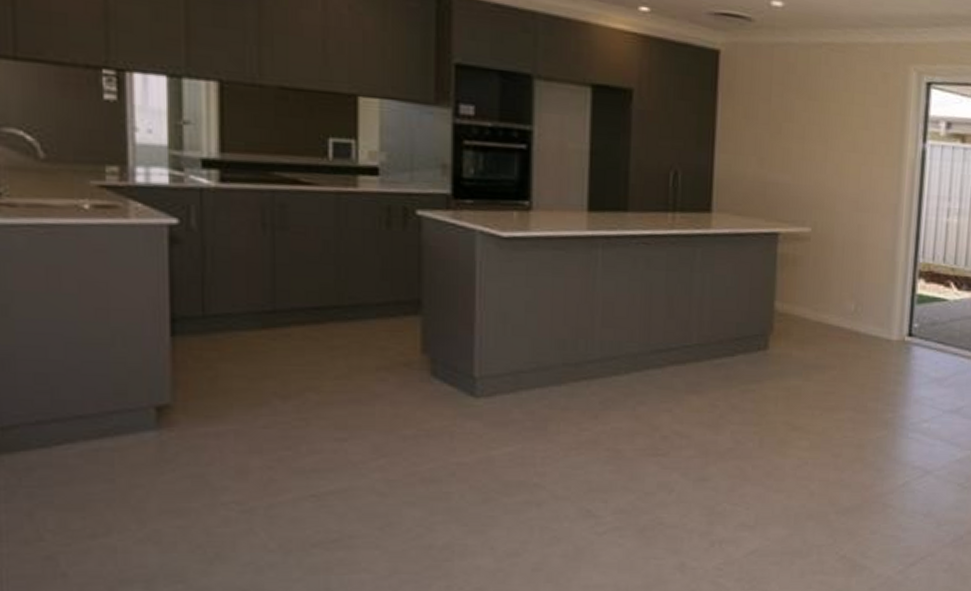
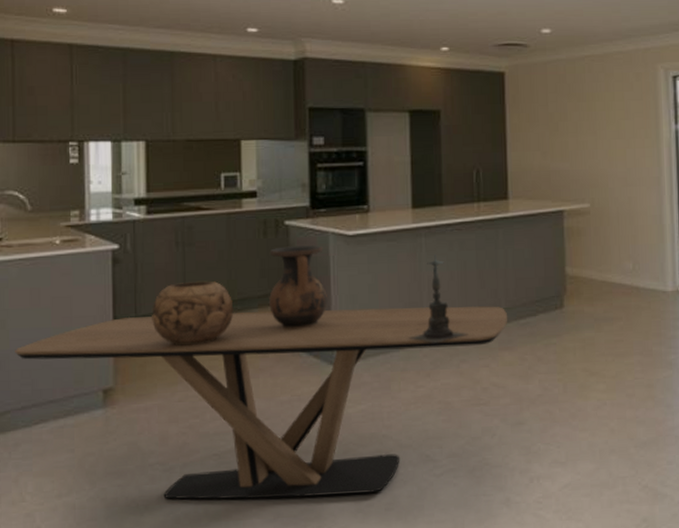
dining table: none [24,316,700,551] -> present [15,306,508,500]
decorative bowl: none [226,277,343,359] -> present [152,280,234,346]
vase: none [392,243,470,349] -> present [269,245,327,330]
candle holder: none [573,271,649,379] -> present [408,254,468,343]

